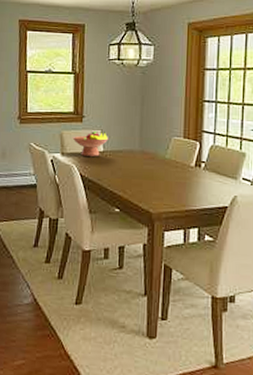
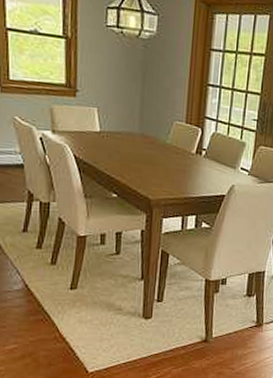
fruit bowl: present [72,130,109,156] -> none [64,108,106,137]

